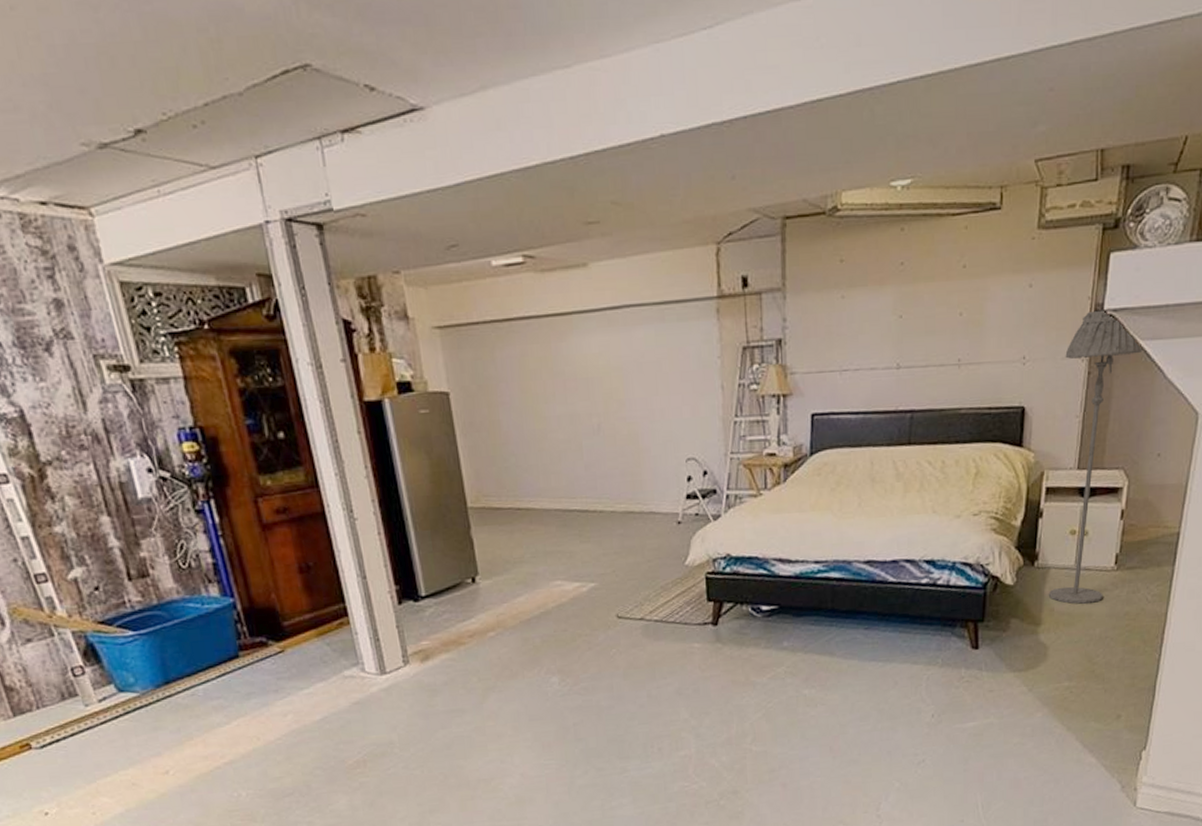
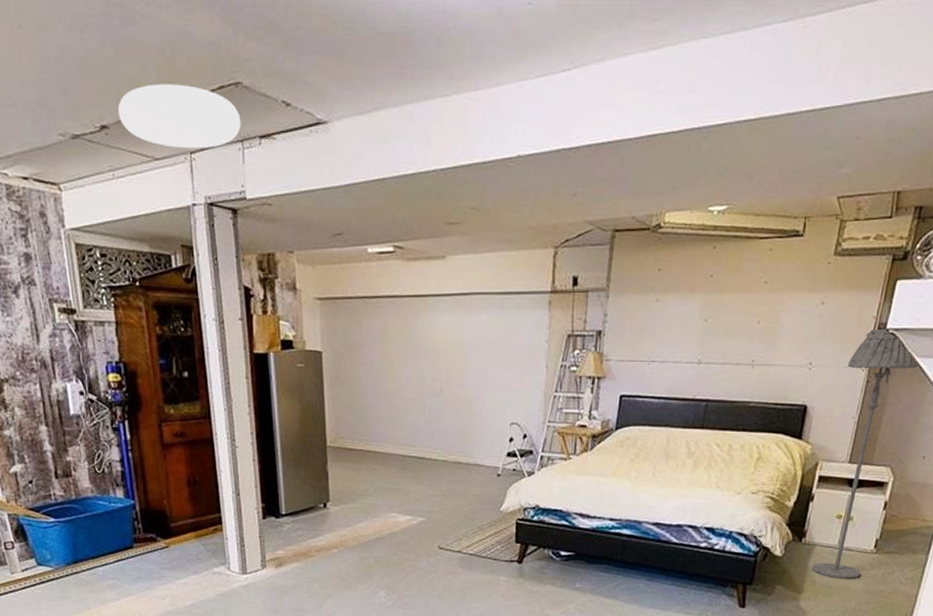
ceiling light: none [154,71,316,152] -> present [117,84,241,149]

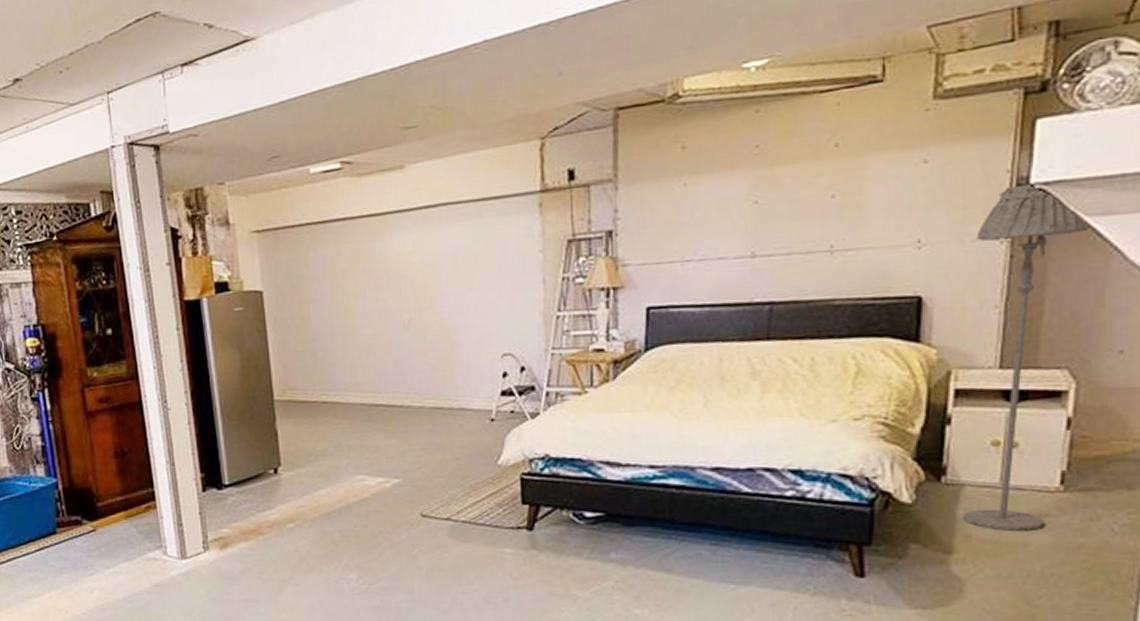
ceiling light: present [117,84,241,149] -> none [31,24,161,90]

